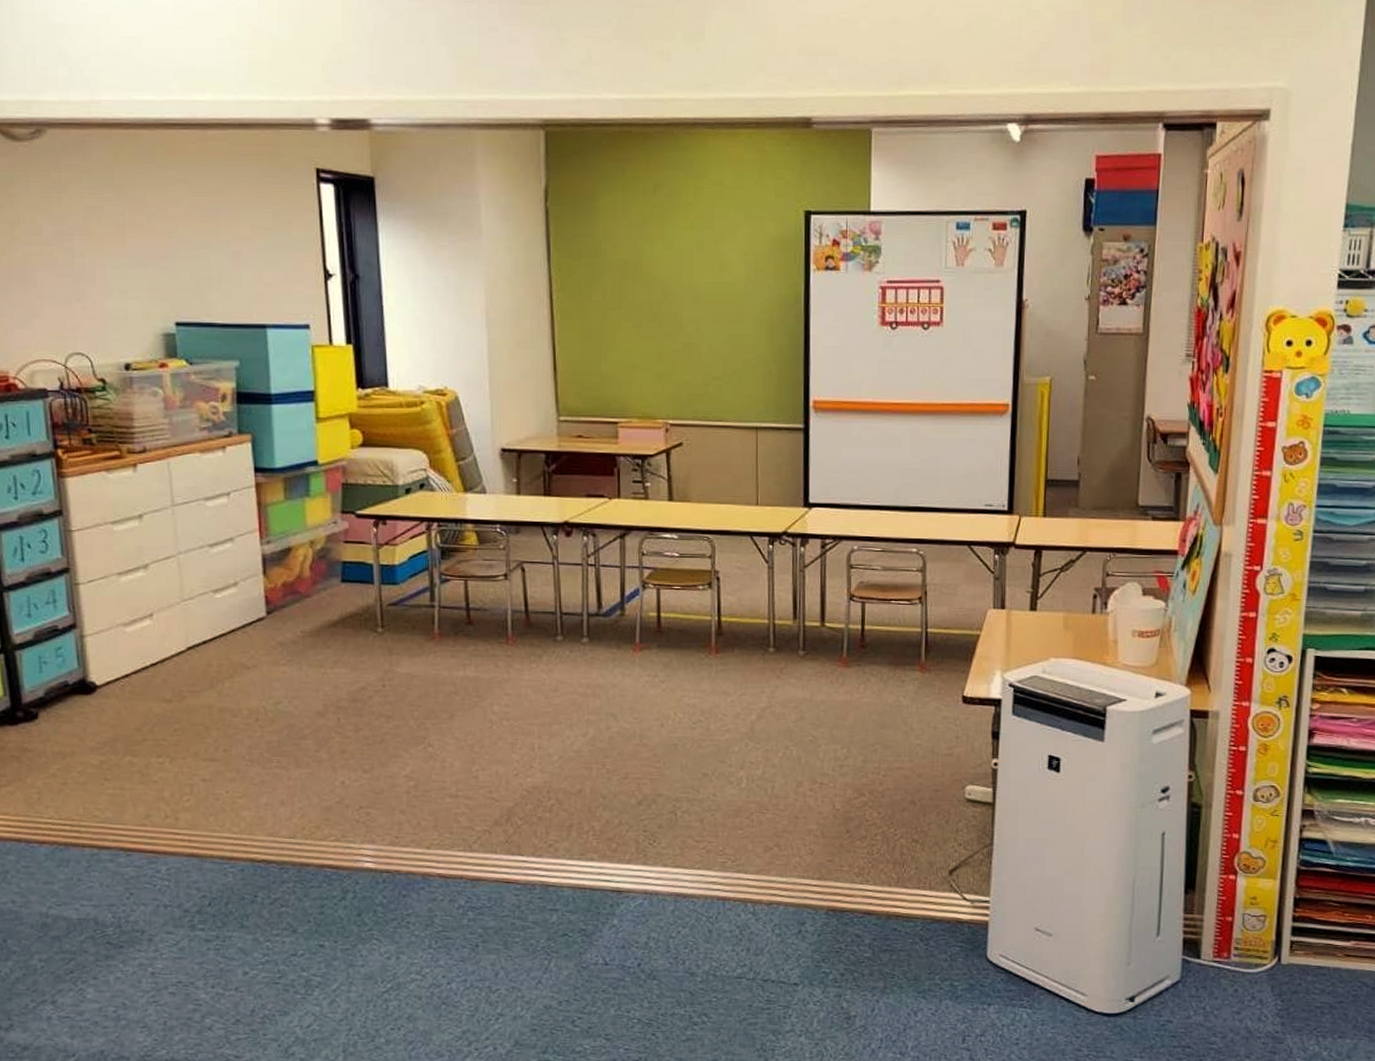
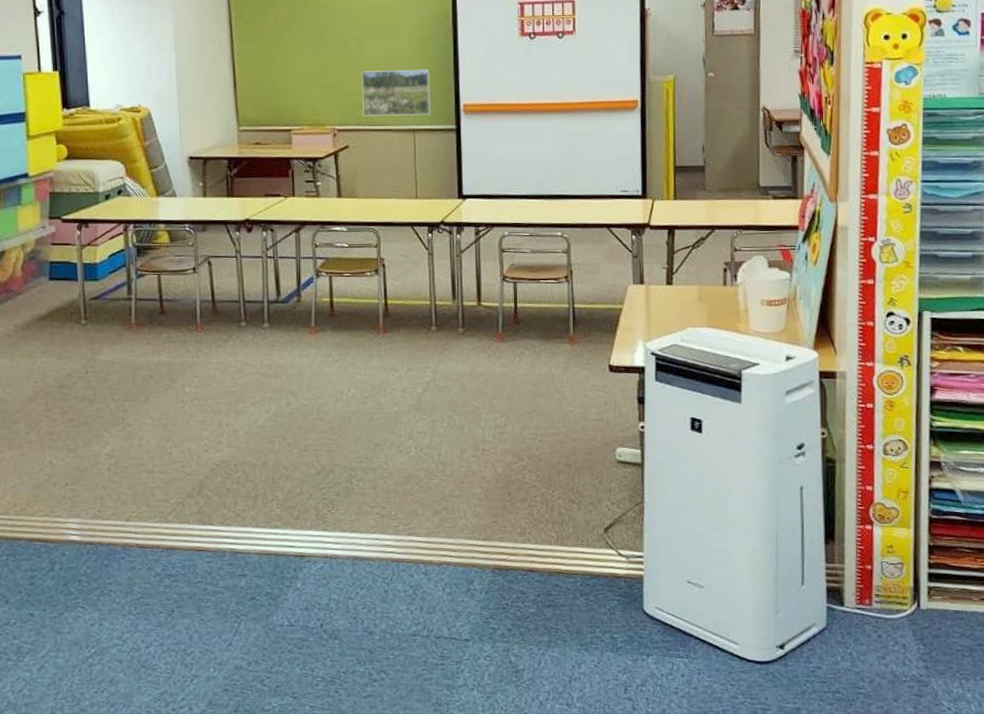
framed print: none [699,358,778,411] -> present [361,70,431,116]

